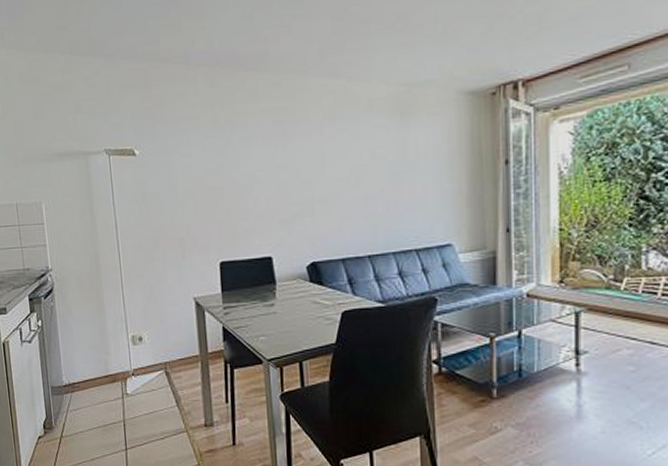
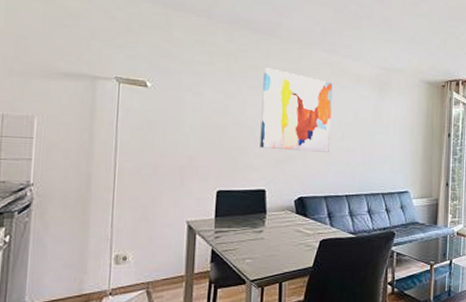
wall art: none [254,110,342,208] -> present [260,67,333,152]

